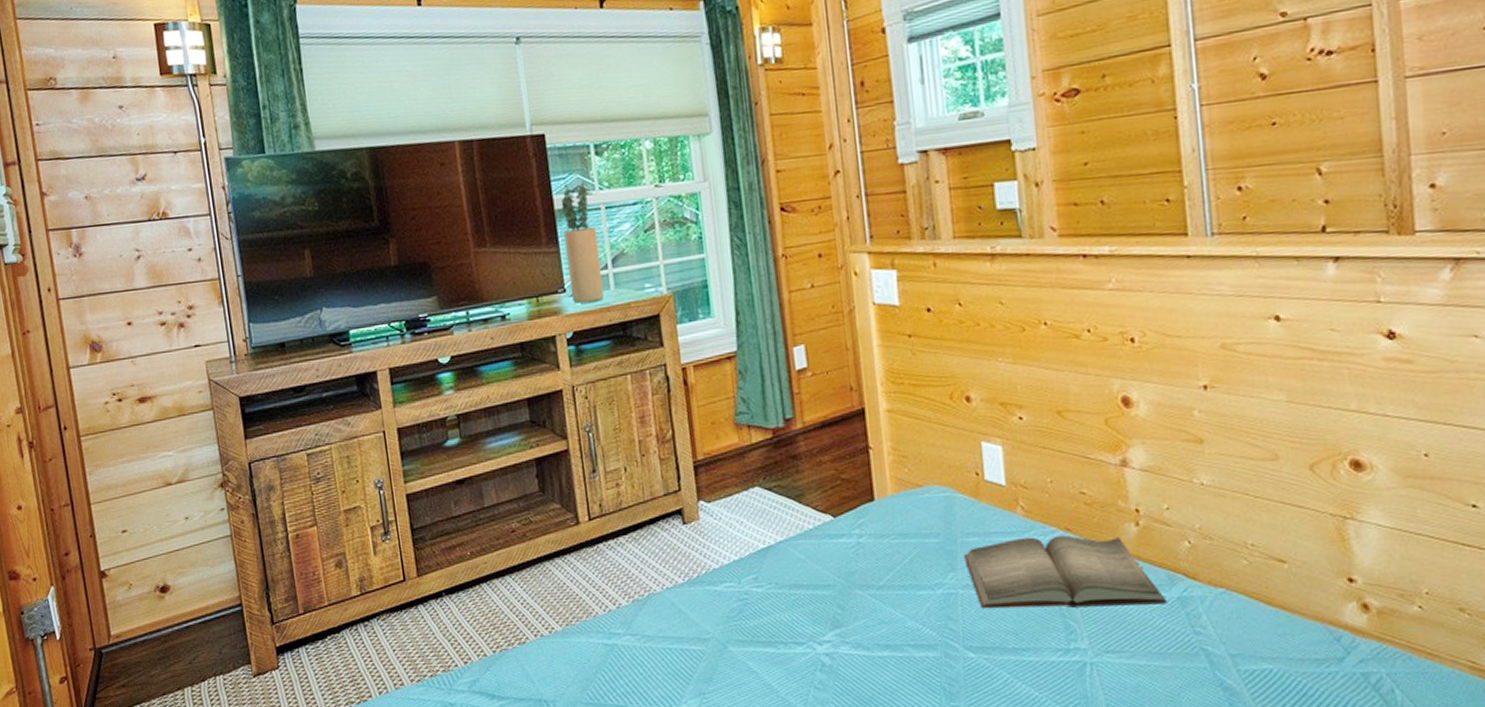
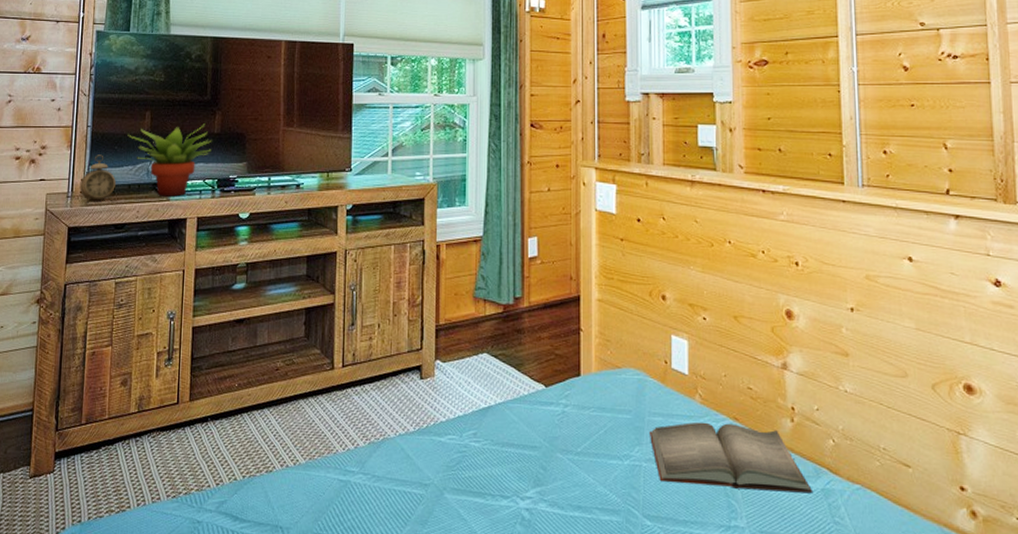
alarm clock: none [242,308,285,367] -> present [79,154,116,203]
succulent plant: none [287,256,392,349] -> present [127,124,212,198]
vase: present [561,180,604,305] -> none [356,83,384,183]

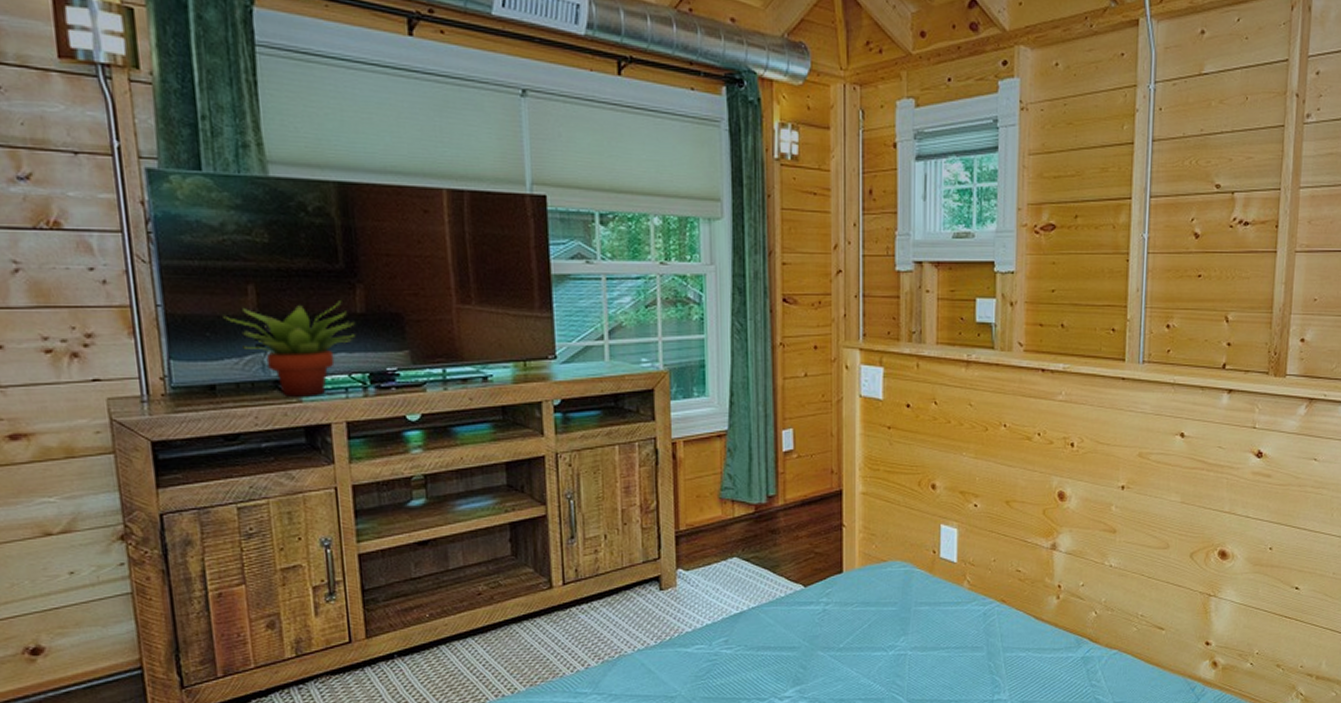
alarm clock: present [79,154,116,203] -> none [158,344,216,409]
hardback book: present [648,421,814,494] -> none [914,606,1074,668]

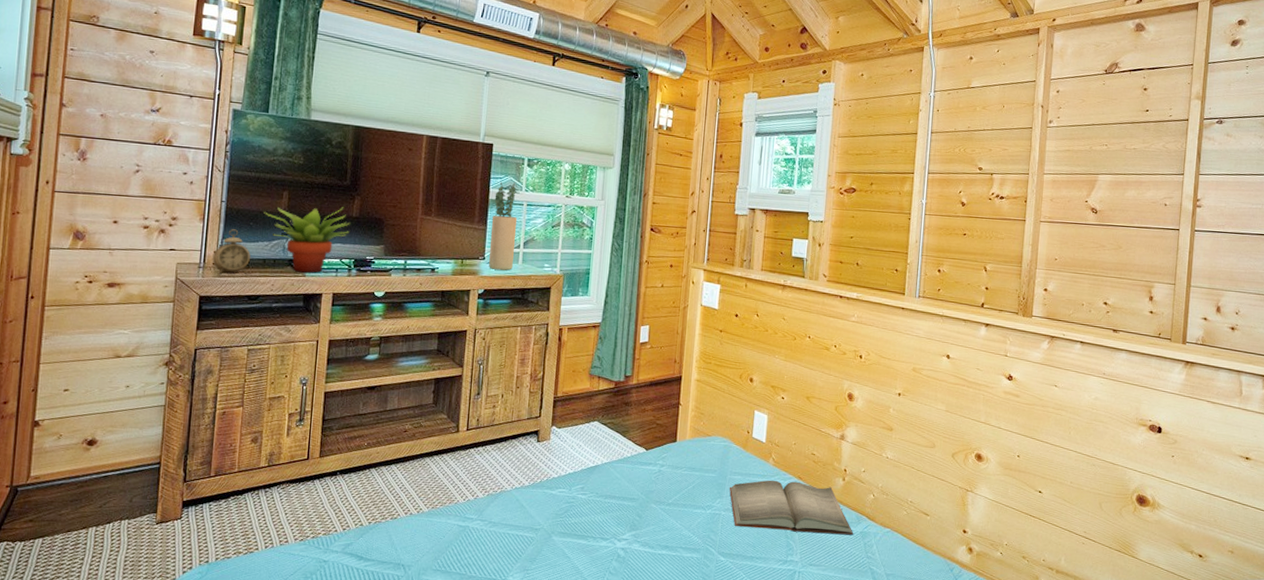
alarm clock: none [158,344,216,409] -> present [212,229,250,274]
vase: none [558,248,598,373] -> present [489,182,518,271]
hardback book: none [914,606,1074,668] -> present [729,480,854,536]

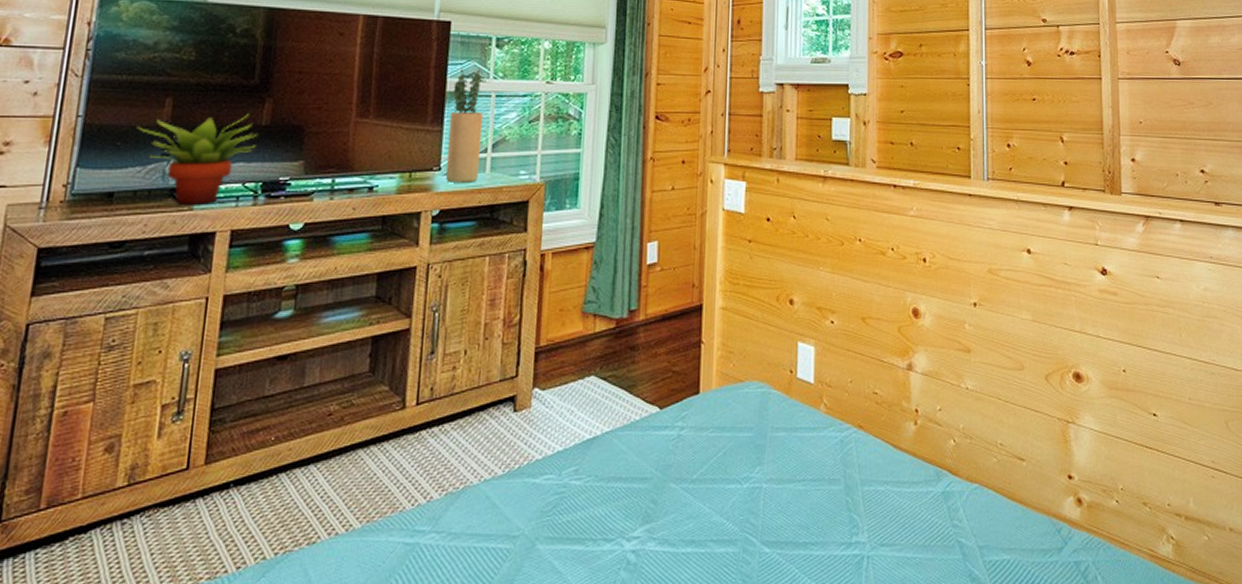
alarm clock: present [212,229,250,274] -> none [59,152,115,216]
hardback book: present [729,480,854,536] -> none [770,432,934,503]

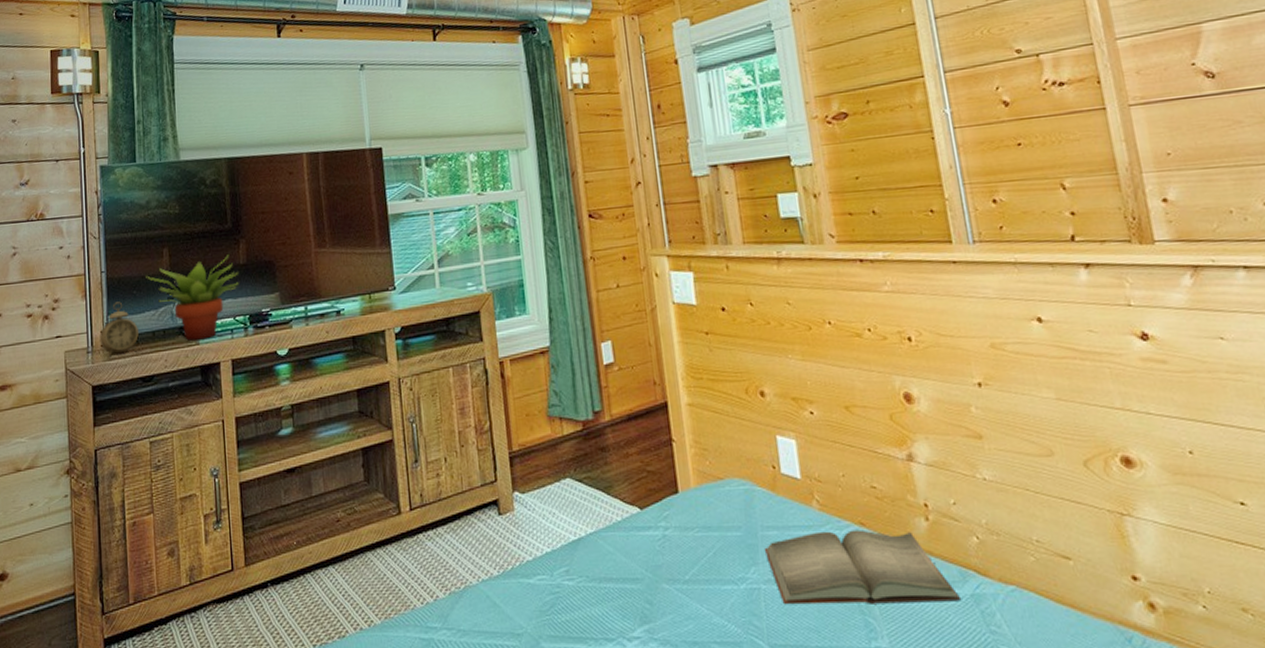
alarm clock: none [59,152,115,216] -> present [99,302,139,357]
vase: present [446,68,484,184] -> none [394,188,430,301]
hardback book: none [770,432,934,503] -> present [764,529,962,605]

